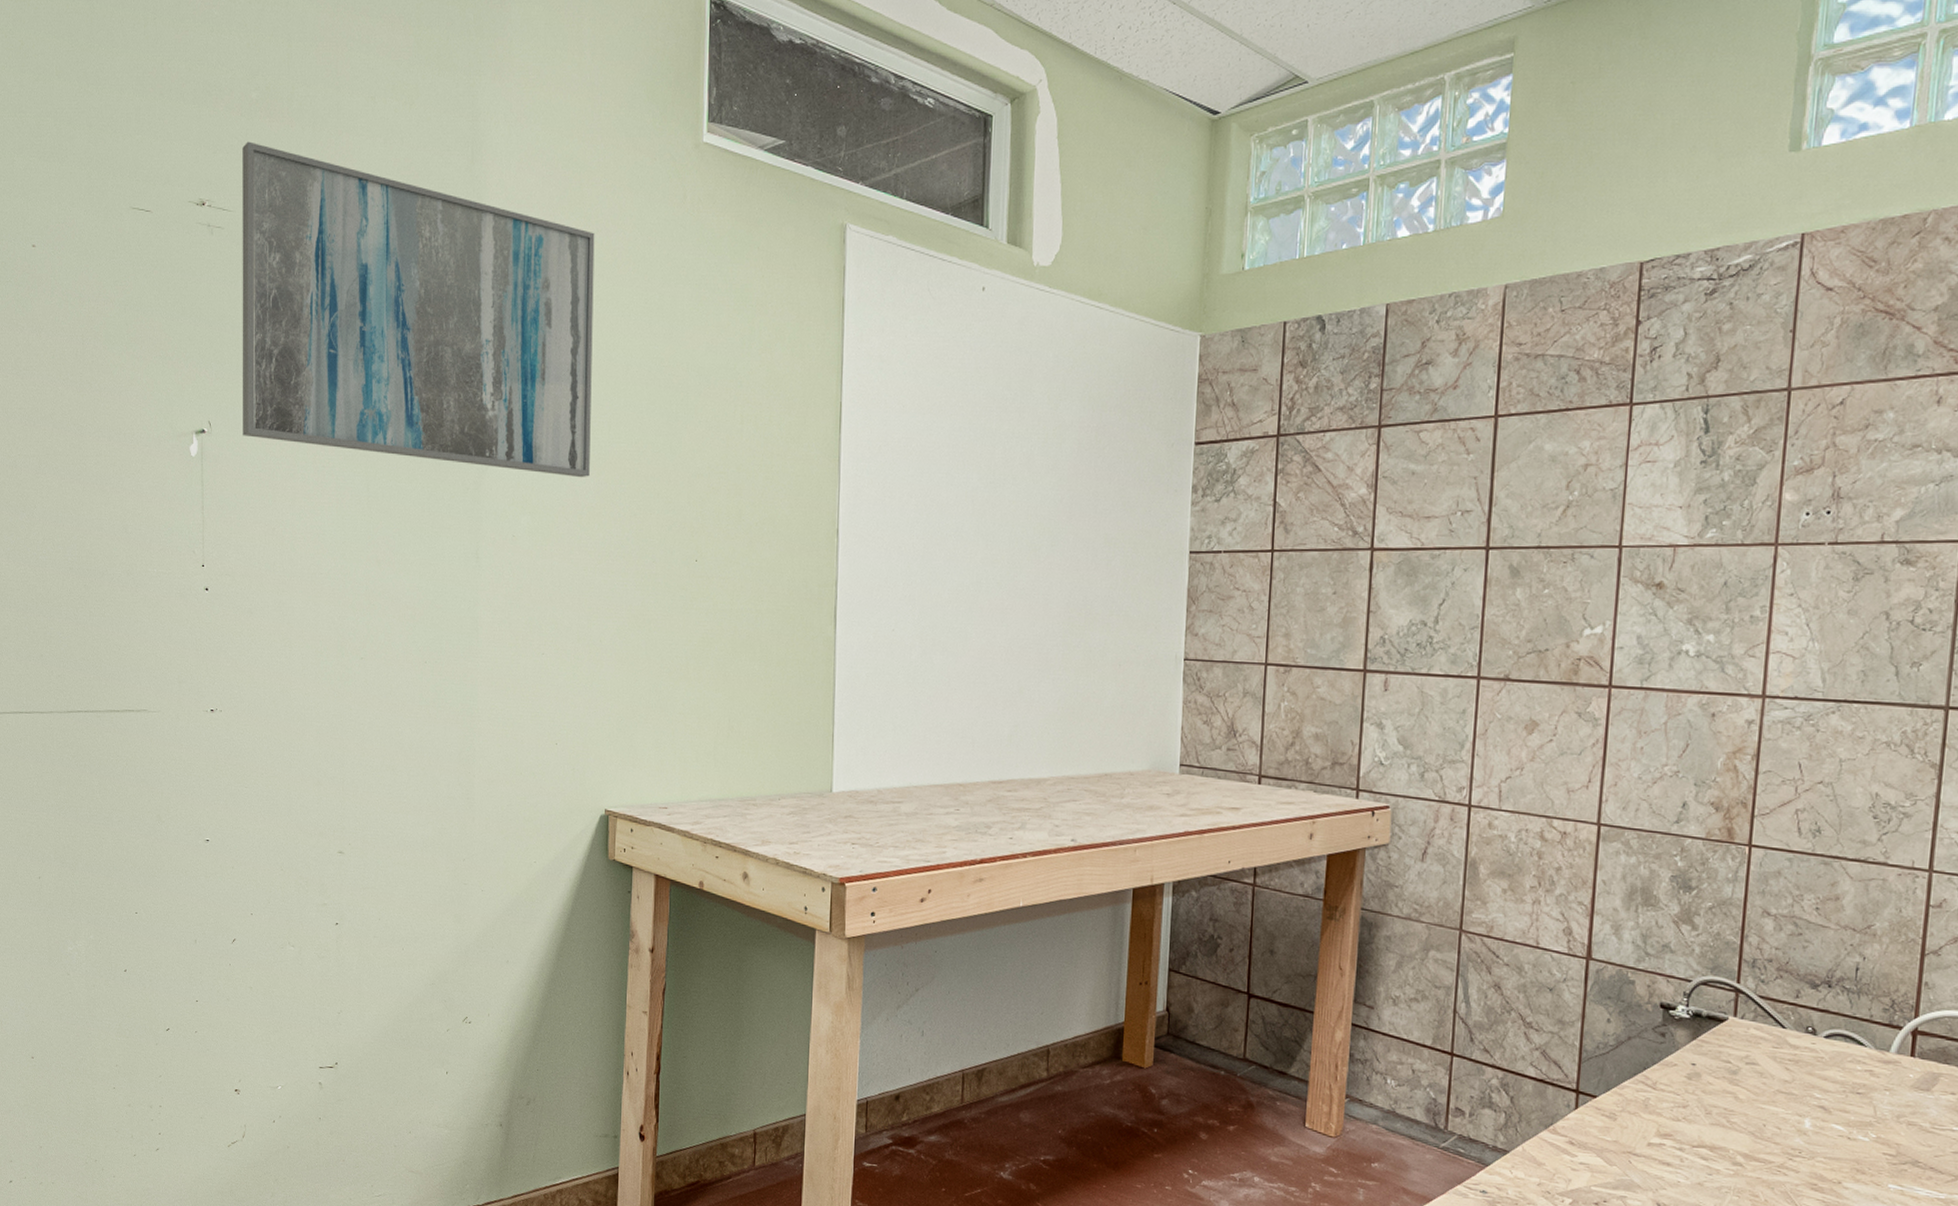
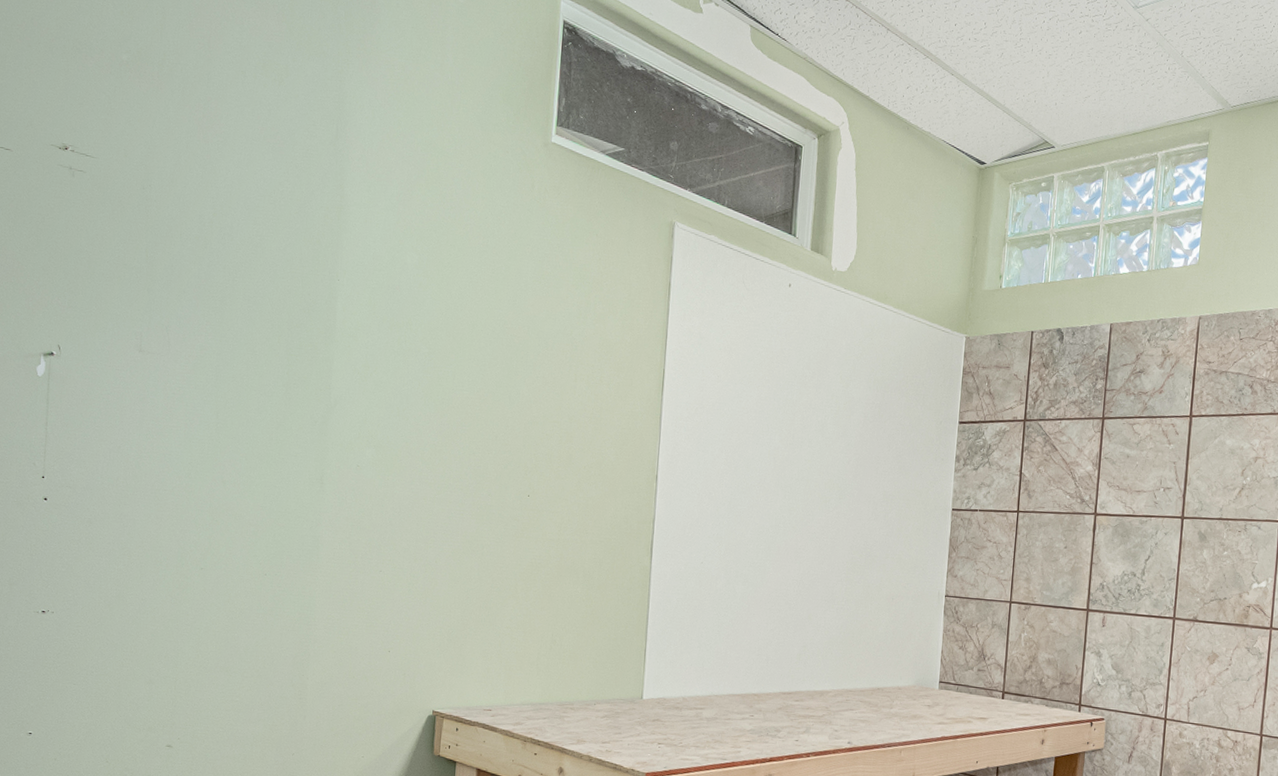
wall art: present [242,141,595,478] -> none [93,97,449,419]

